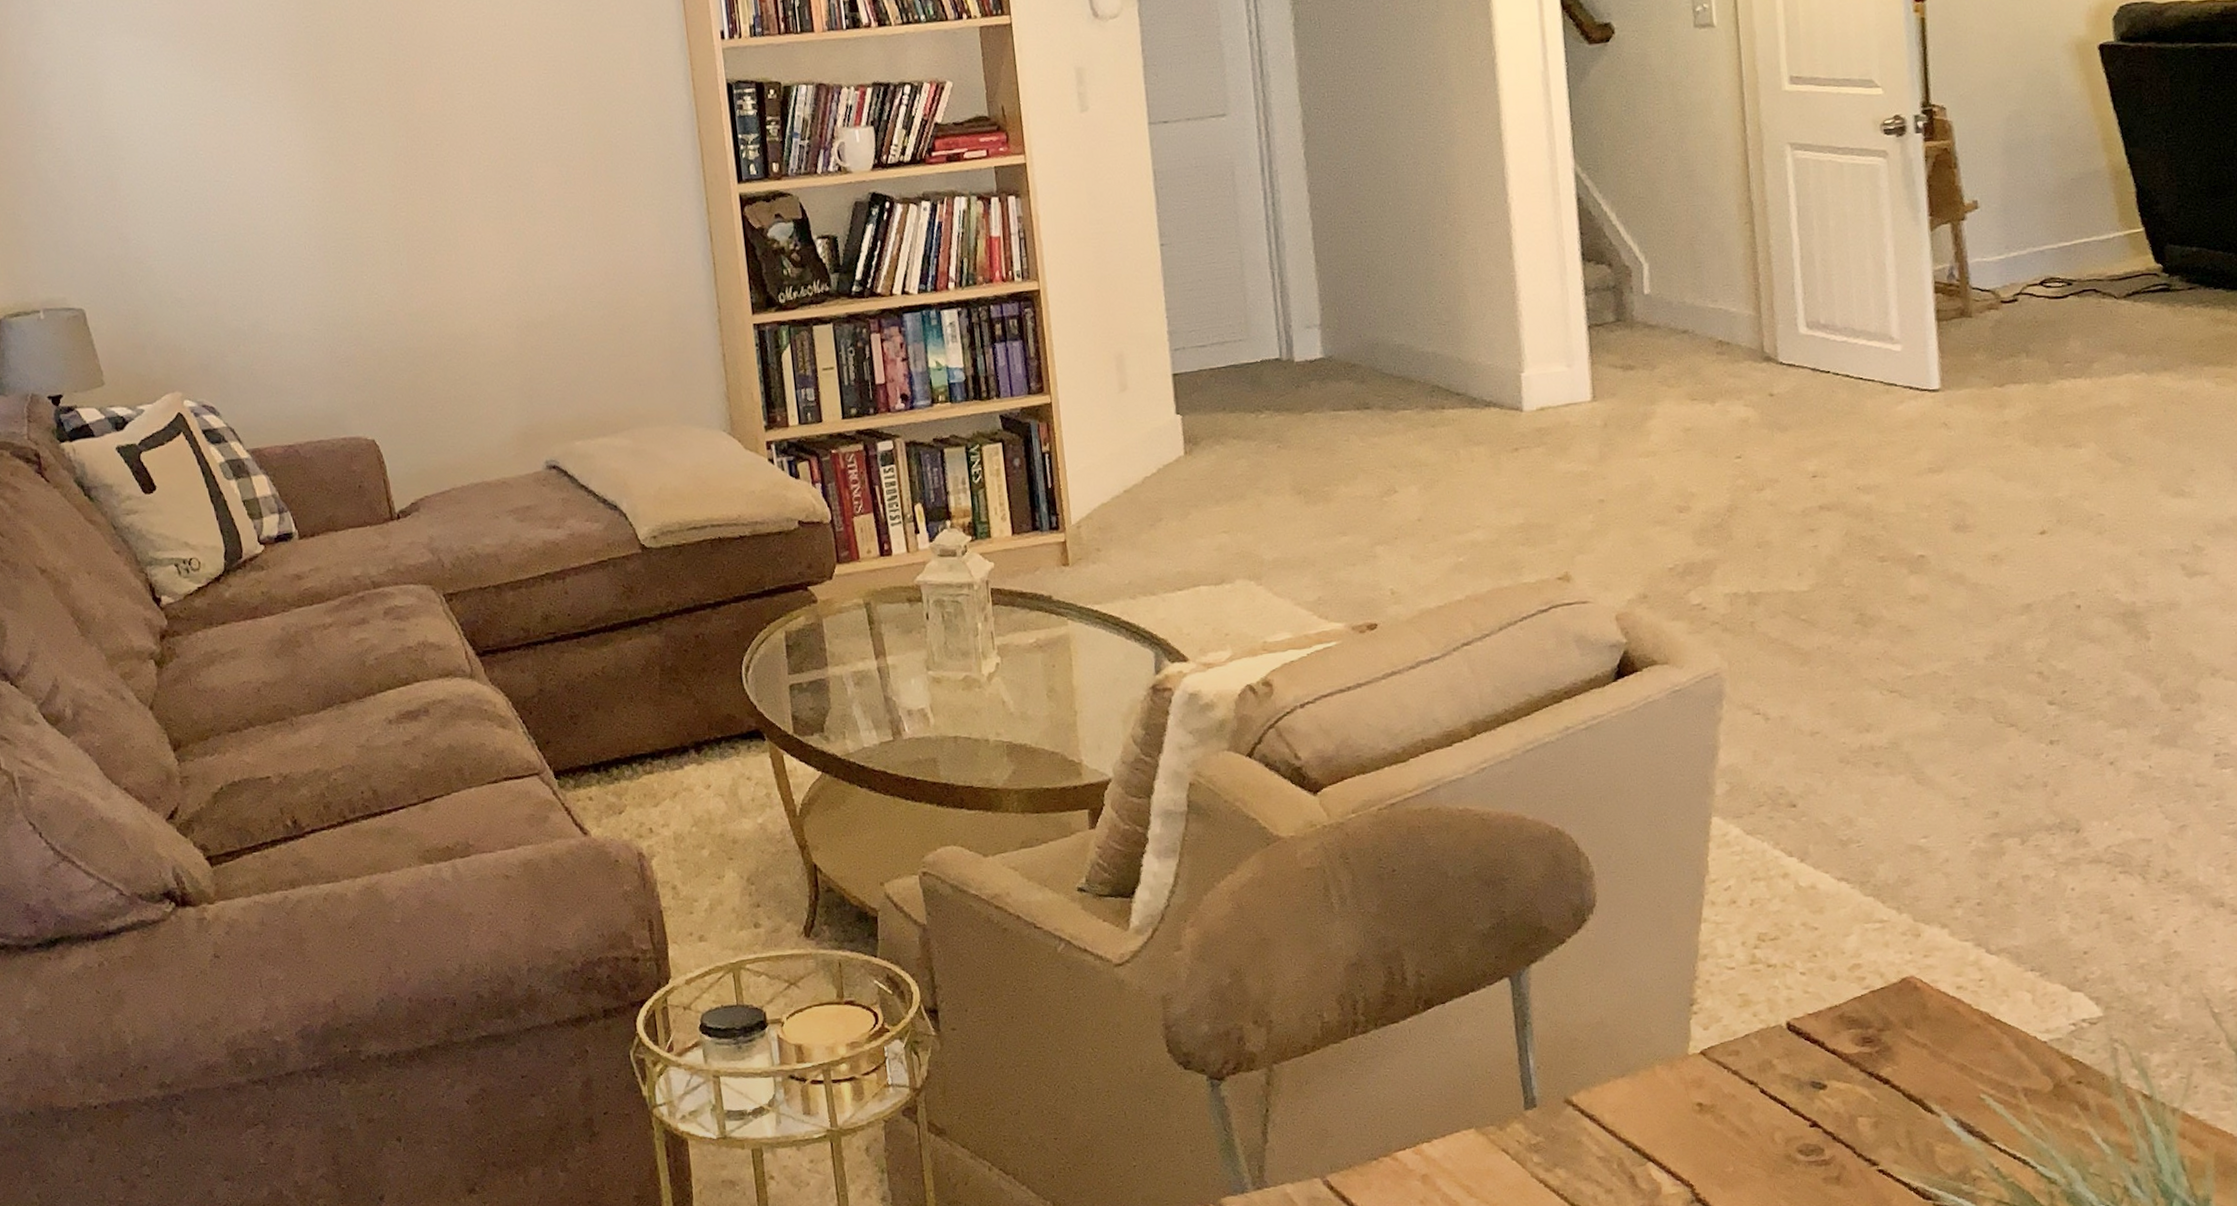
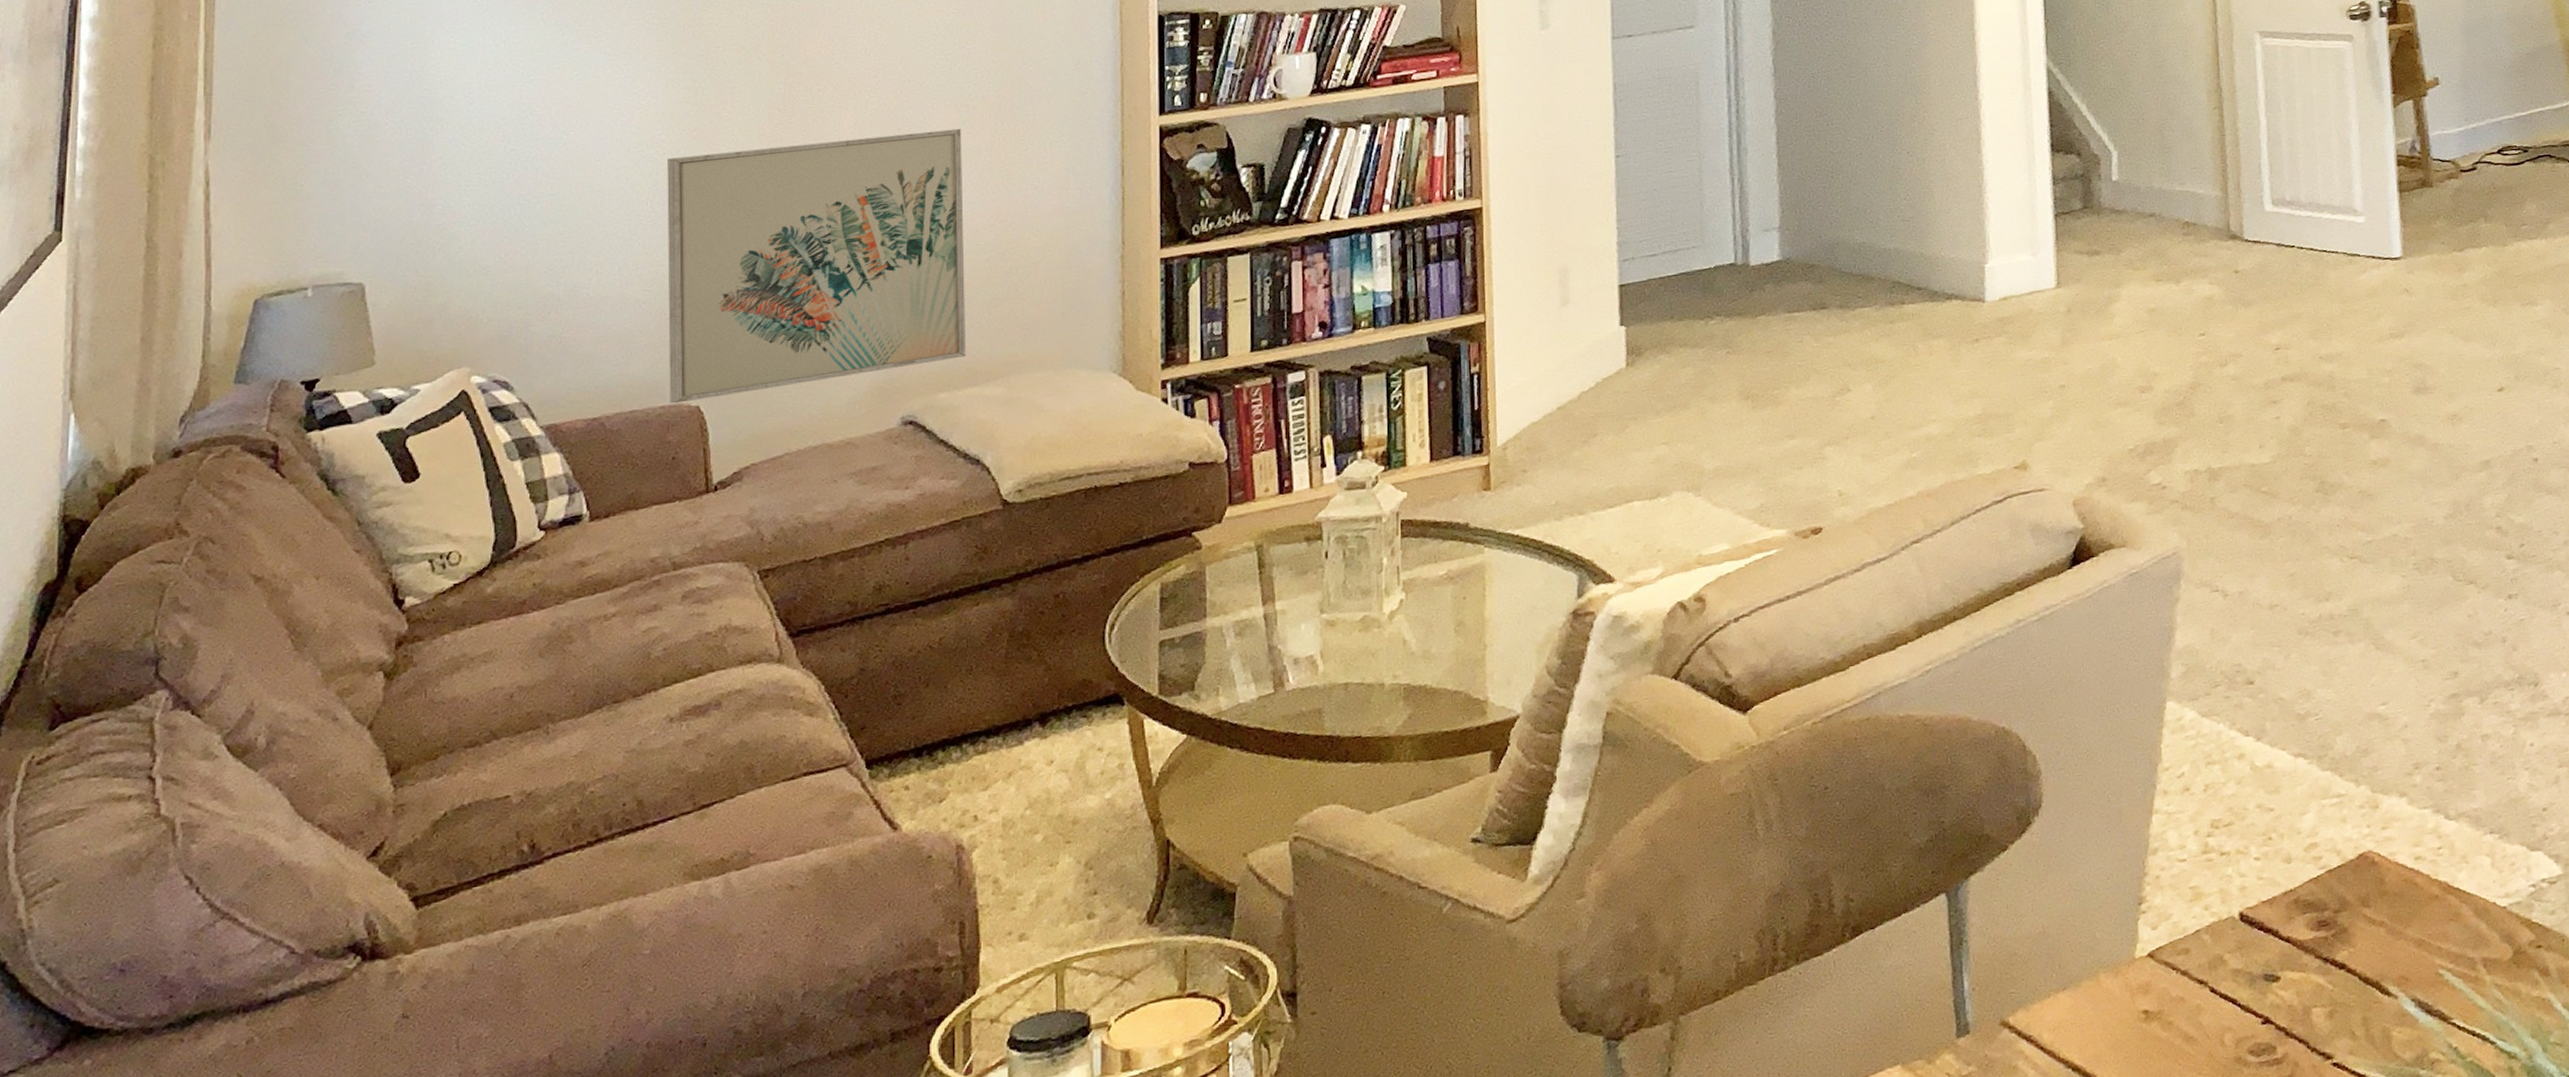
wall art: none [316,188,594,437] -> present [667,128,966,404]

